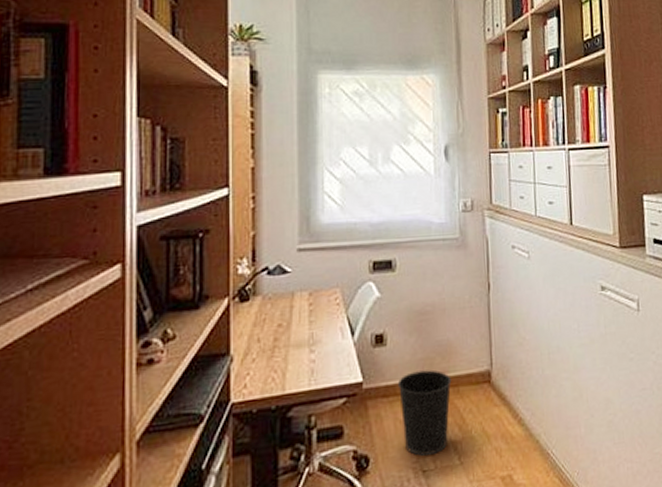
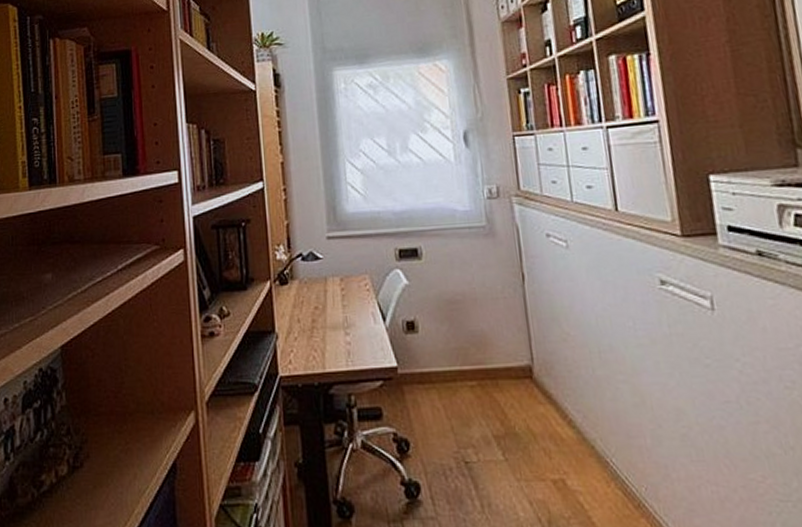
wastebasket: present [397,370,452,457] -> none [432,360,490,448]

